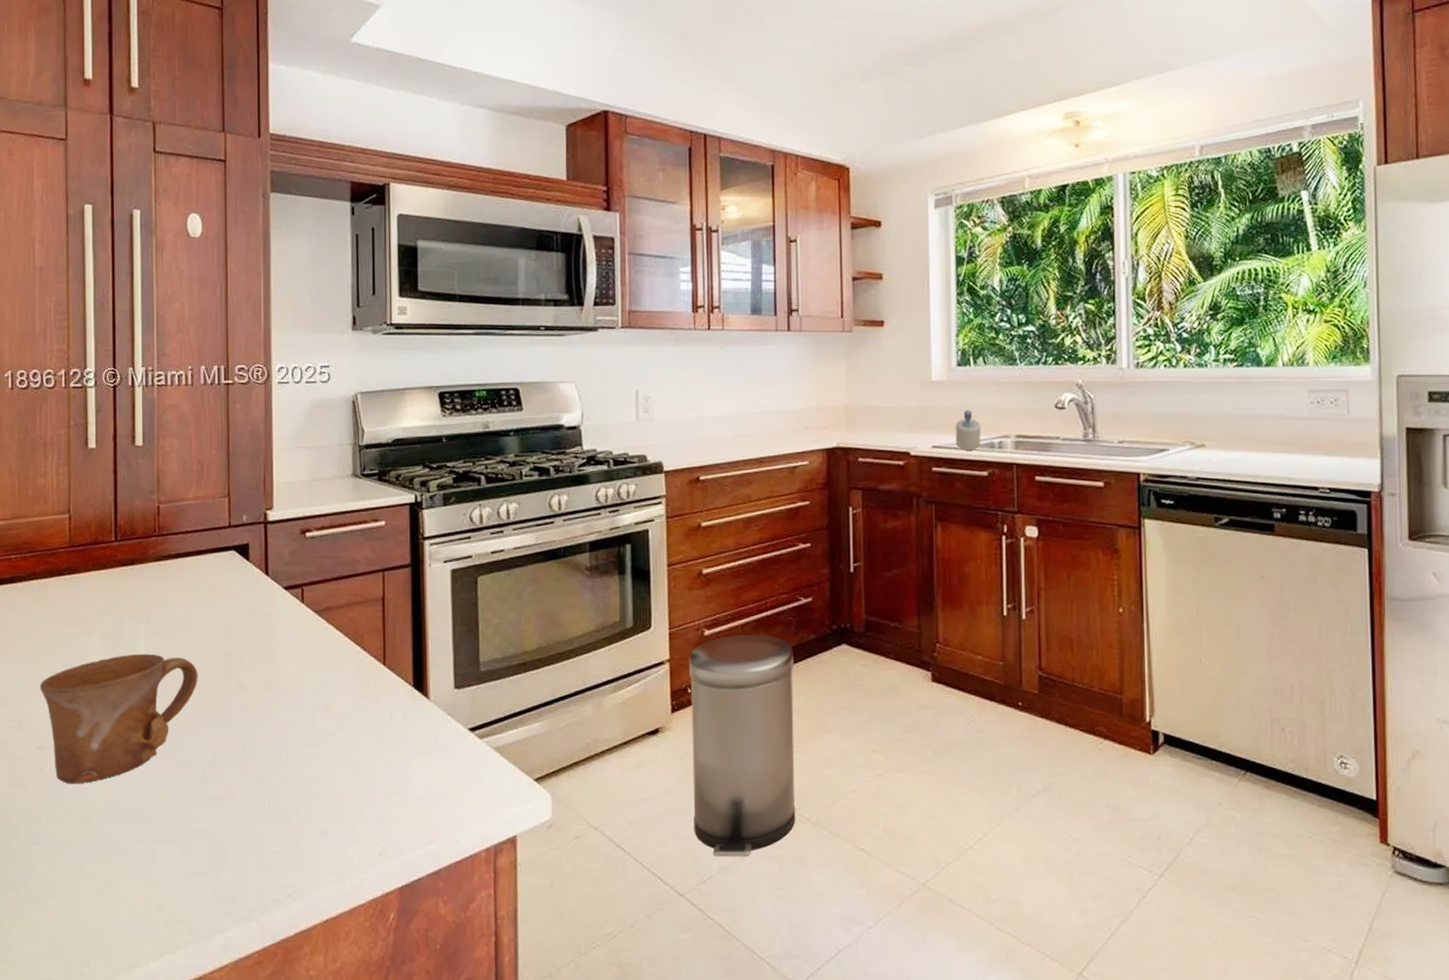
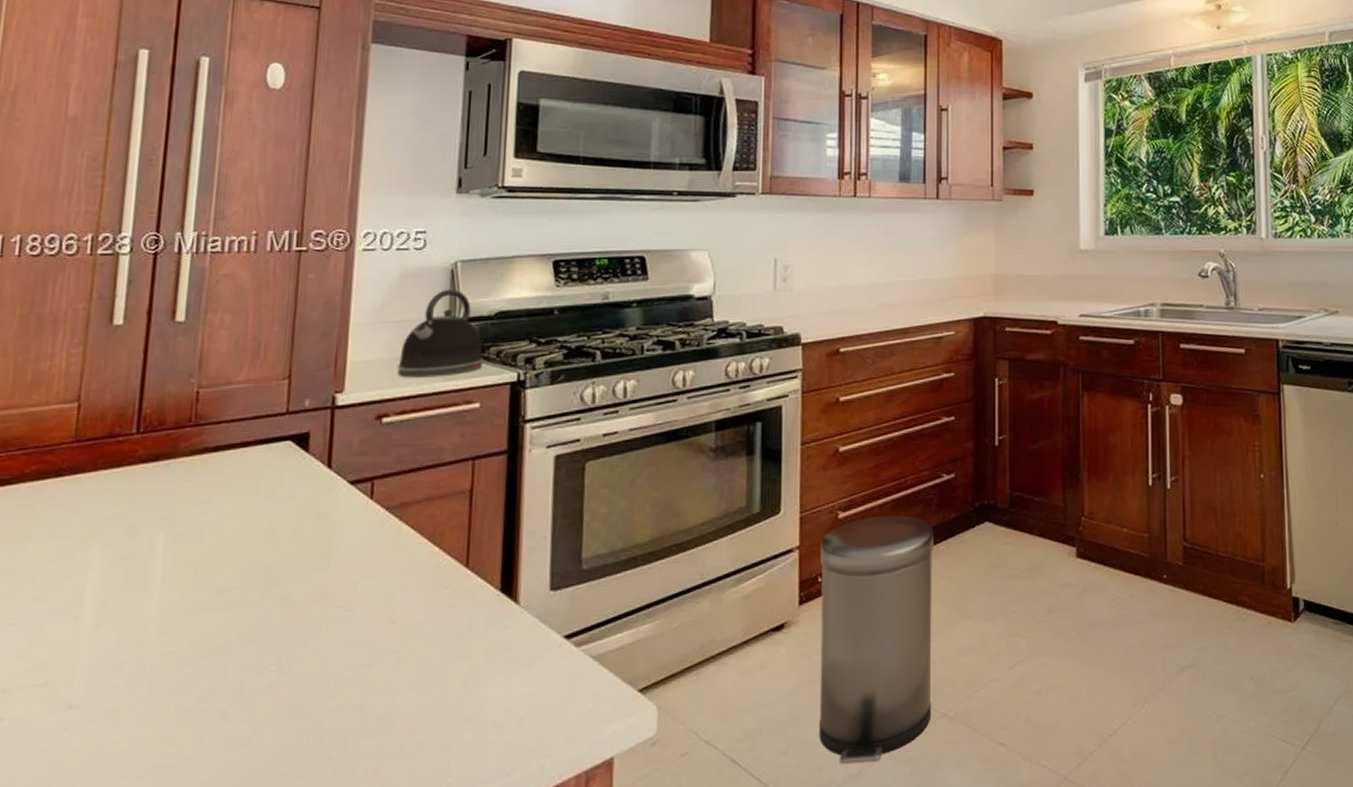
mug: present [39,653,198,783] -> none [13,566,230,734]
kettle: none [314,418,386,498] -> present [396,289,485,378]
soap dispenser: present [955,409,981,451] -> none [1102,278,1128,319]

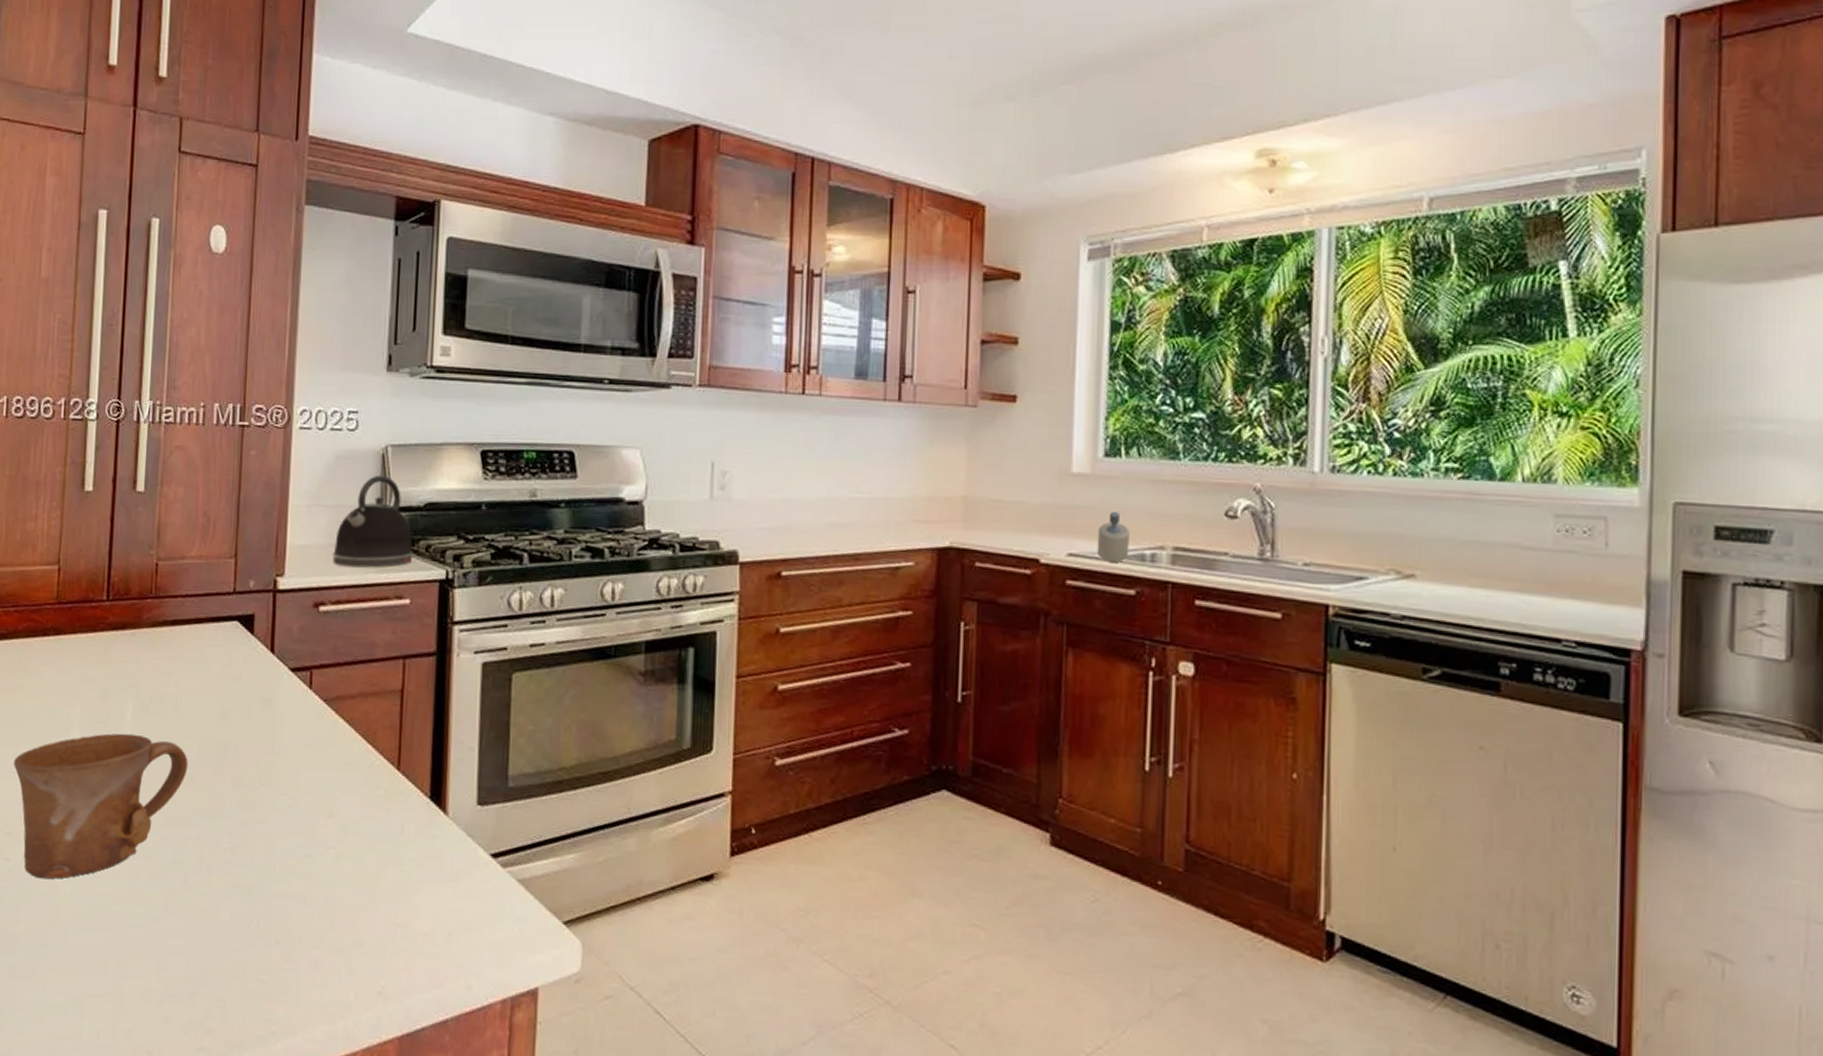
mug: none [13,566,230,734] -> present [13,733,188,879]
pedal bin: present [819,515,934,765] -> none [748,768,882,1042]
soap dispenser: none [1102,278,1128,319] -> present [1097,511,1130,563]

